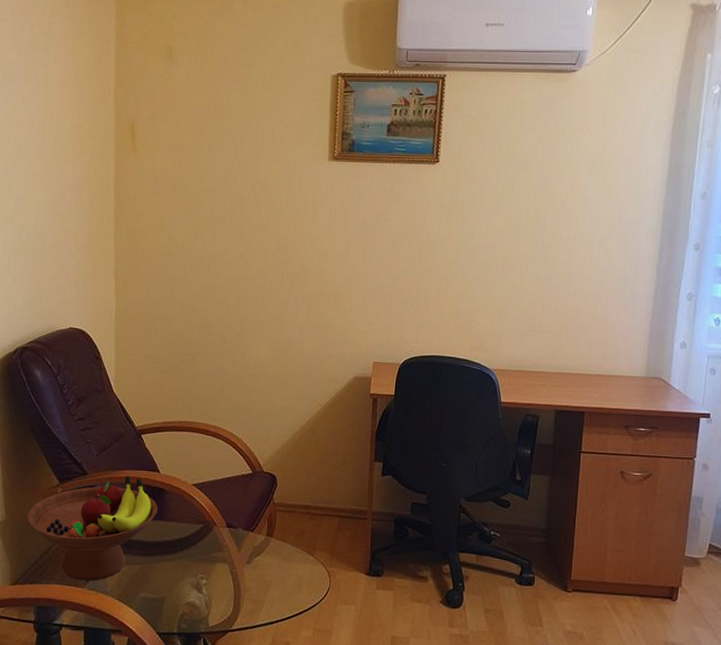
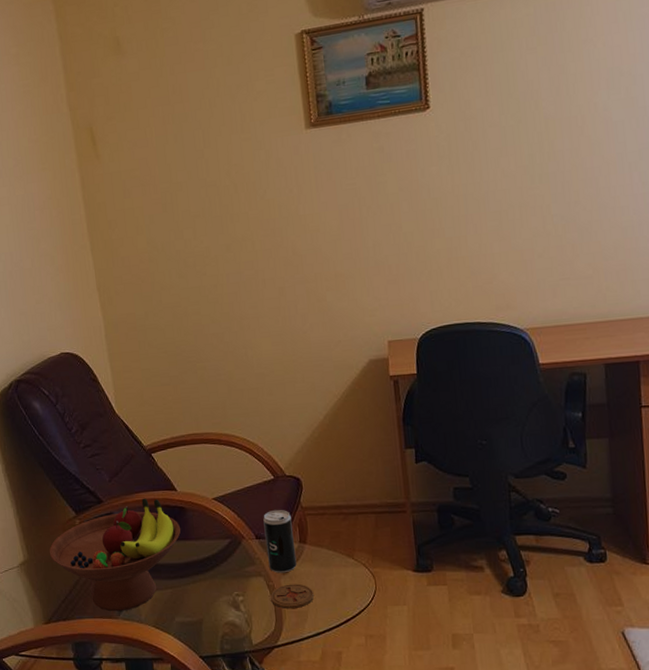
coaster: none [231,573,273,597] -> present [270,583,315,608]
beverage can: none [235,502,263,563] -> present [263,510,297,573]

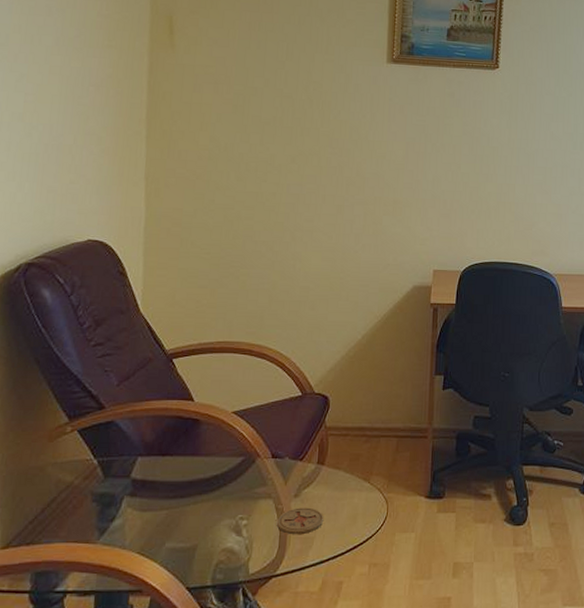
fruit bowl: present [49,498,181,612] -> none [26,407,191,535]
beverage can: present [263,510,297,573] -> none [281,429,313,496]

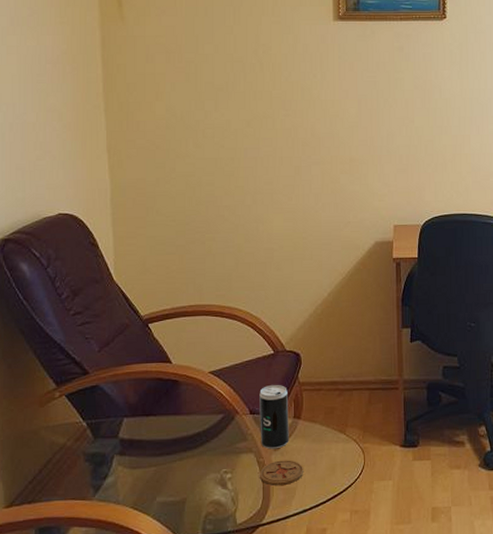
beverage can: none [281,429,313,496] -> present [259,385,289,450]

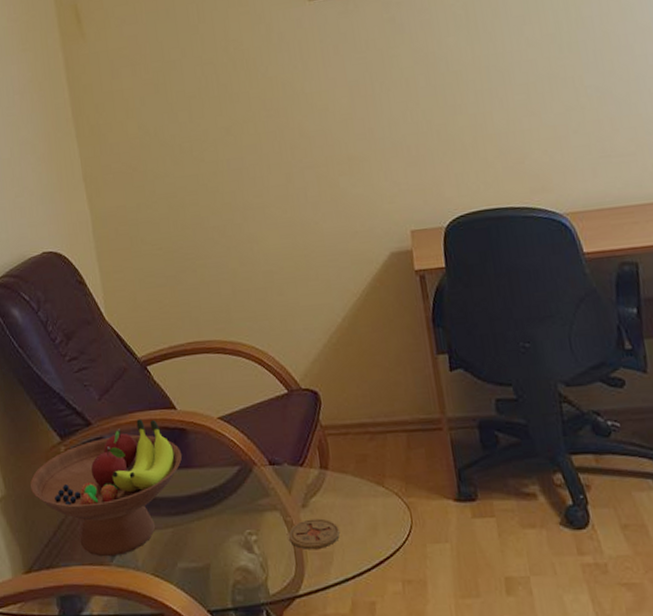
fruit bowl: none [21,370,173,492] -> present [30,418,183,557]
beverage can: present [259,385,289,450] -> none [277,430,318,506]

